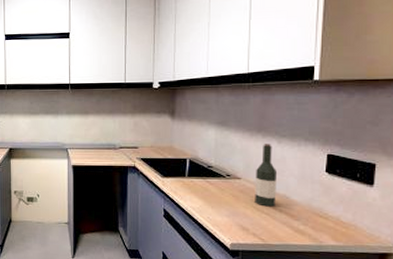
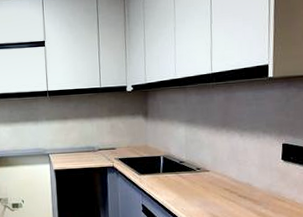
wine bottle: present [255,144,276,207] -> none [222,137,241,195]

